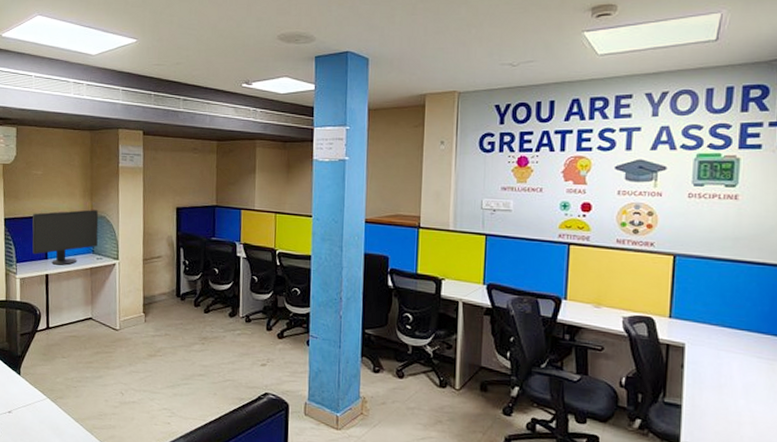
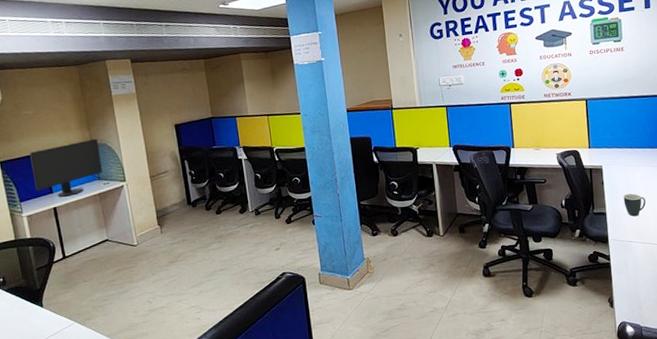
mug: none [709,387,742,419] -> present [623,193,646,217]

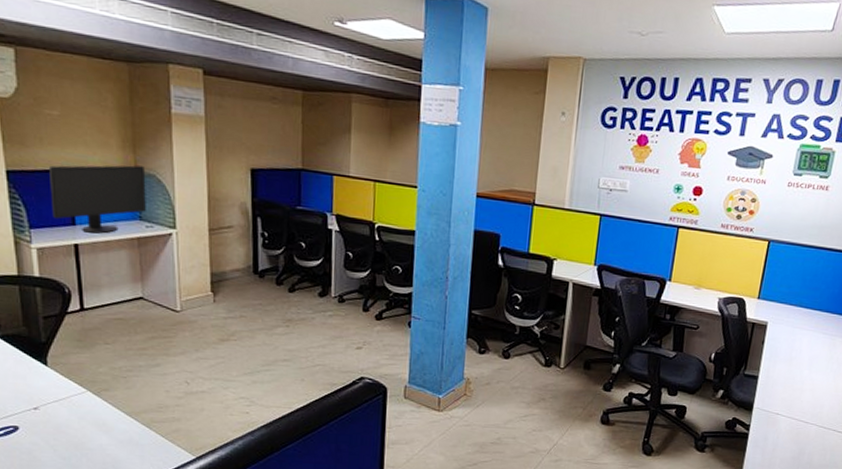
mug: present [623,193,646,217] -> none [781,360,807,387]

